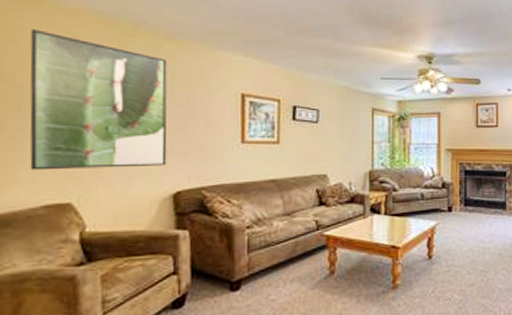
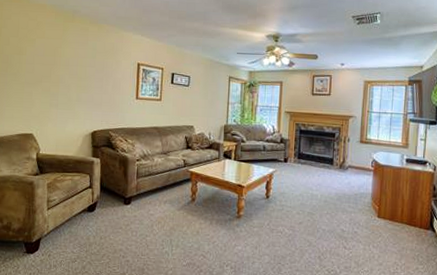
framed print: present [29,29,167,171] -> none [11,18,92,112]

